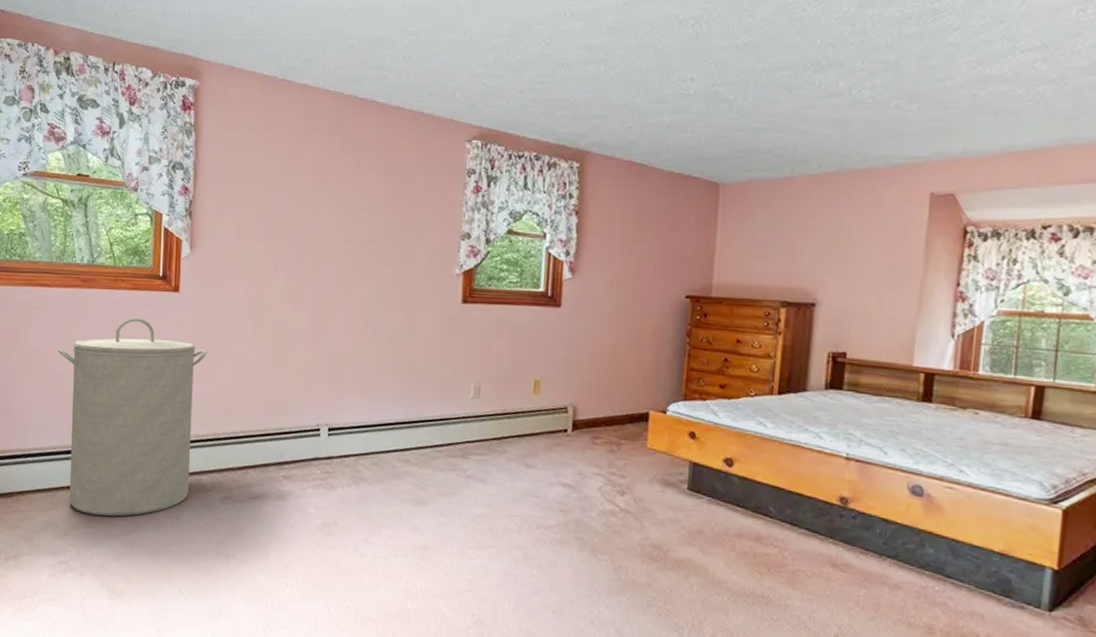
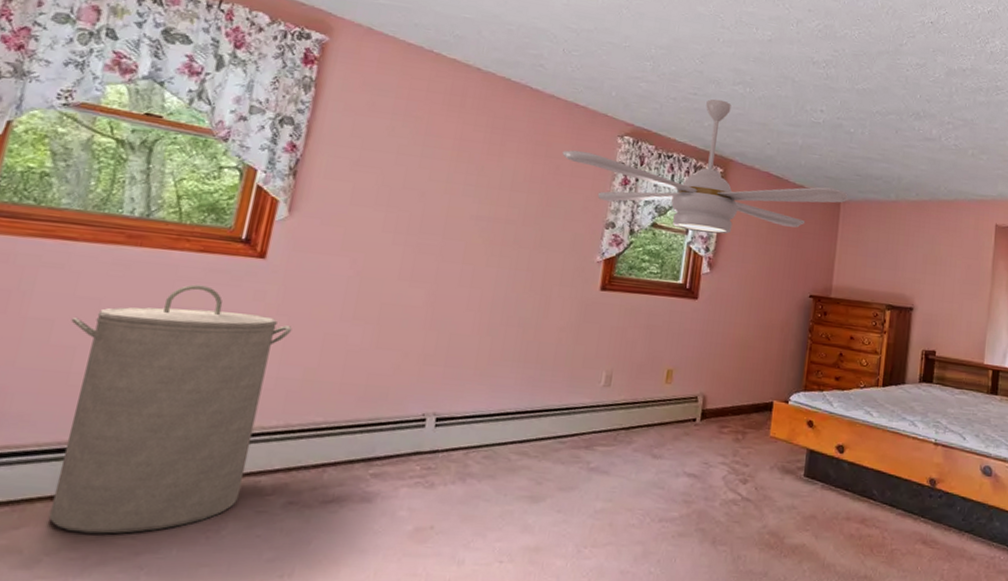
ceiling fan: none [413,84,729,235] -> present [562,98,848,234]

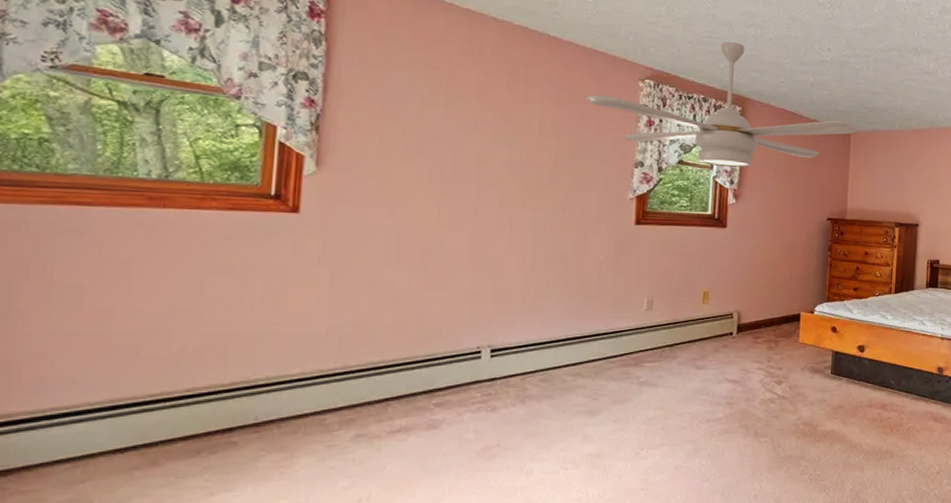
laundry hamper: present [48,284,292,534] -> none [102,242,337,481]

